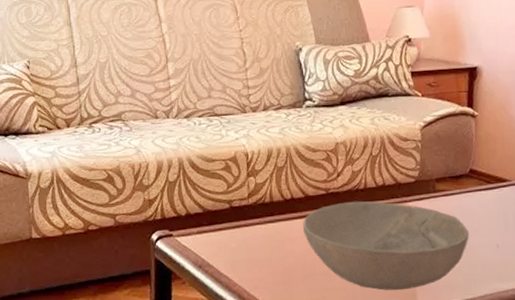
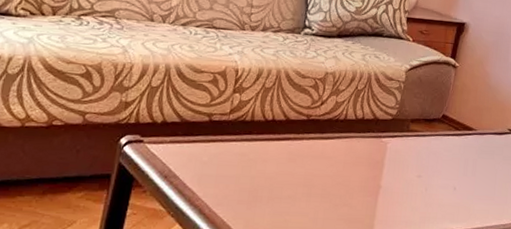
bowl: present [303,201,469,291] -> none [278,130,432,222]

